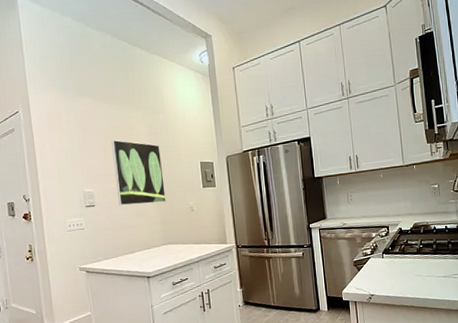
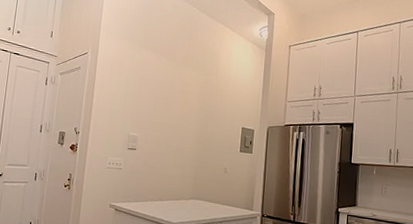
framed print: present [111,139,166,206] -> none [158,92,207,159]

